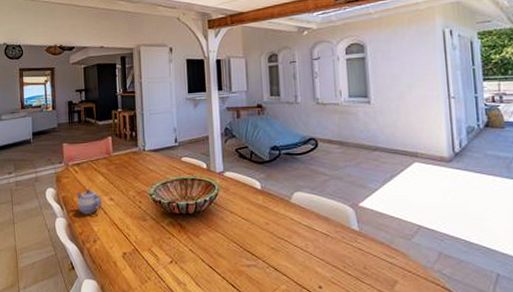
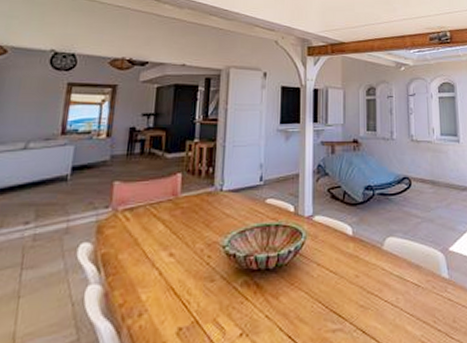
teapot: present [76,189,102,214] -> none [121,241,158,277]

